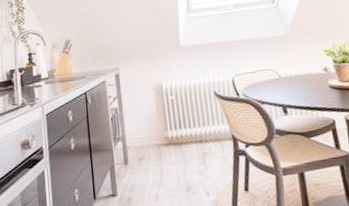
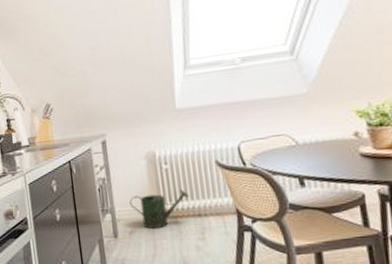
watering can: none [139,118,192,155] -> present [129,189,190,229]

